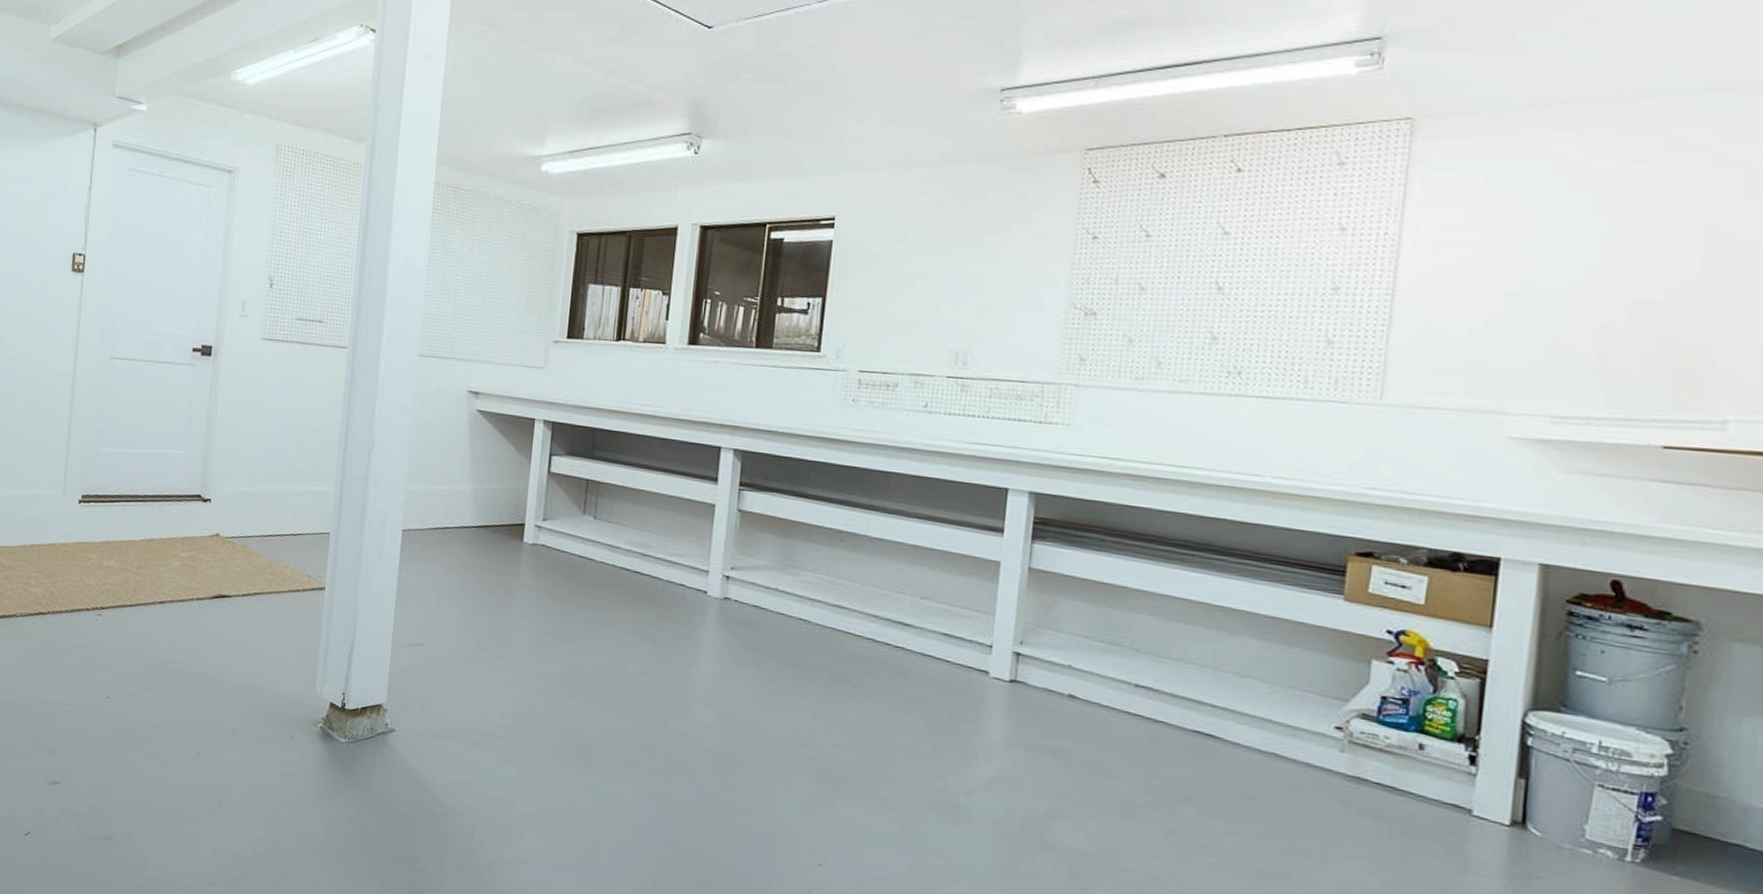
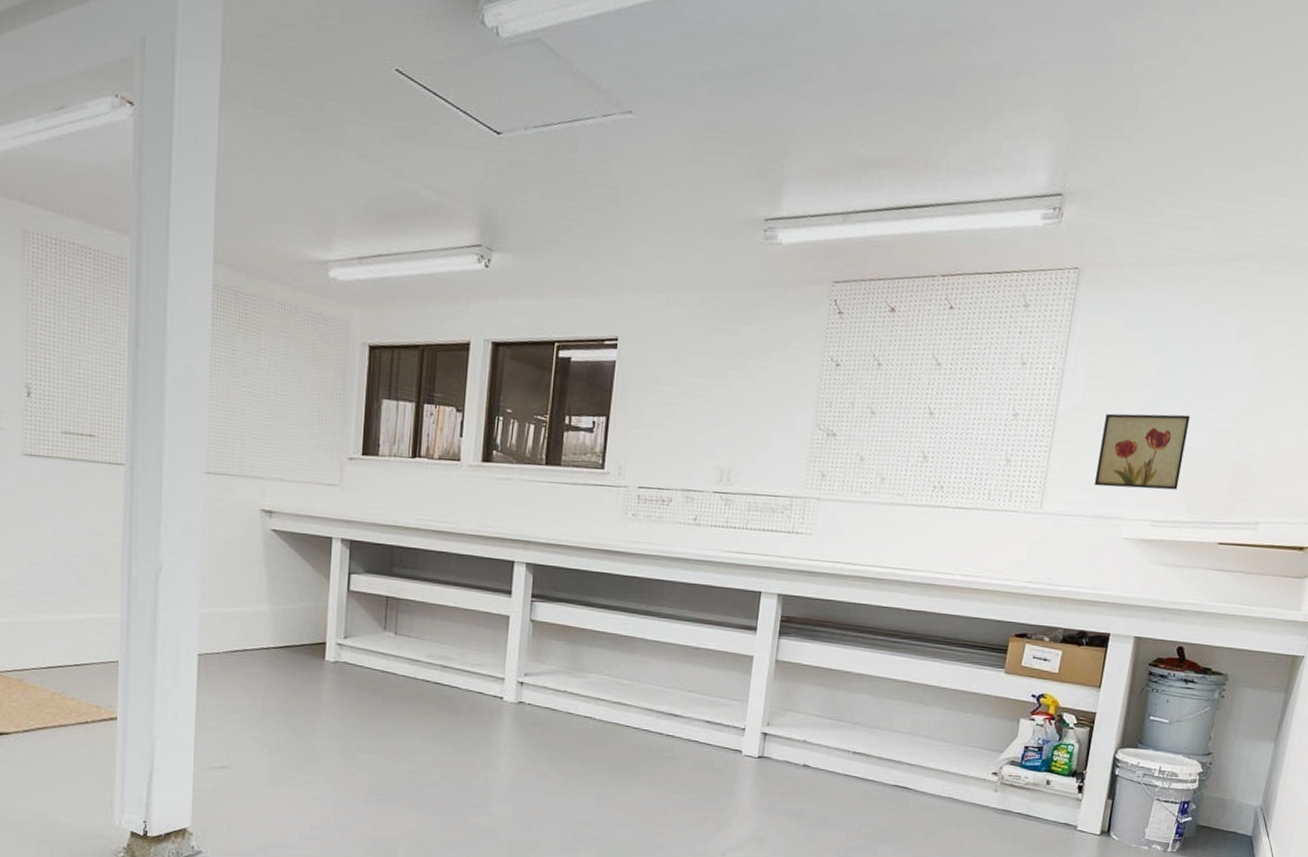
wall art: none [1457,285,1598,378] -> present [1094,413,1190,490]

